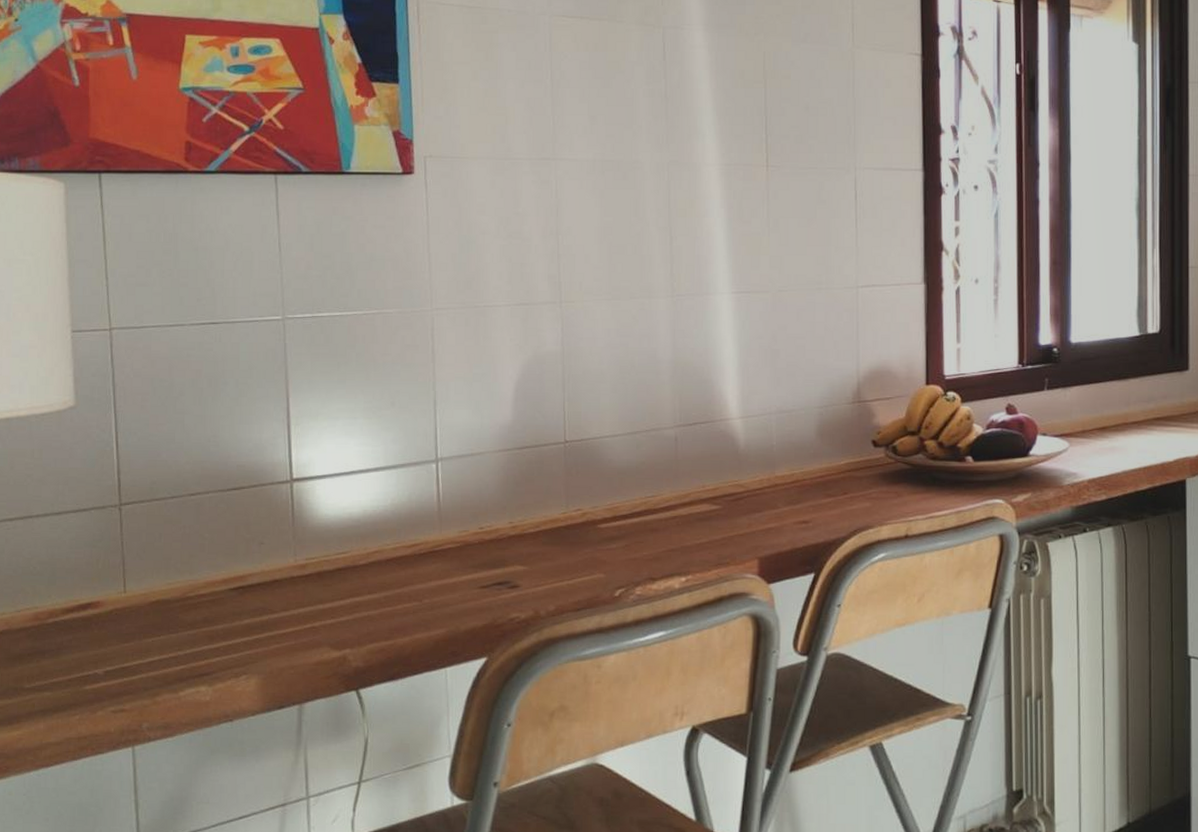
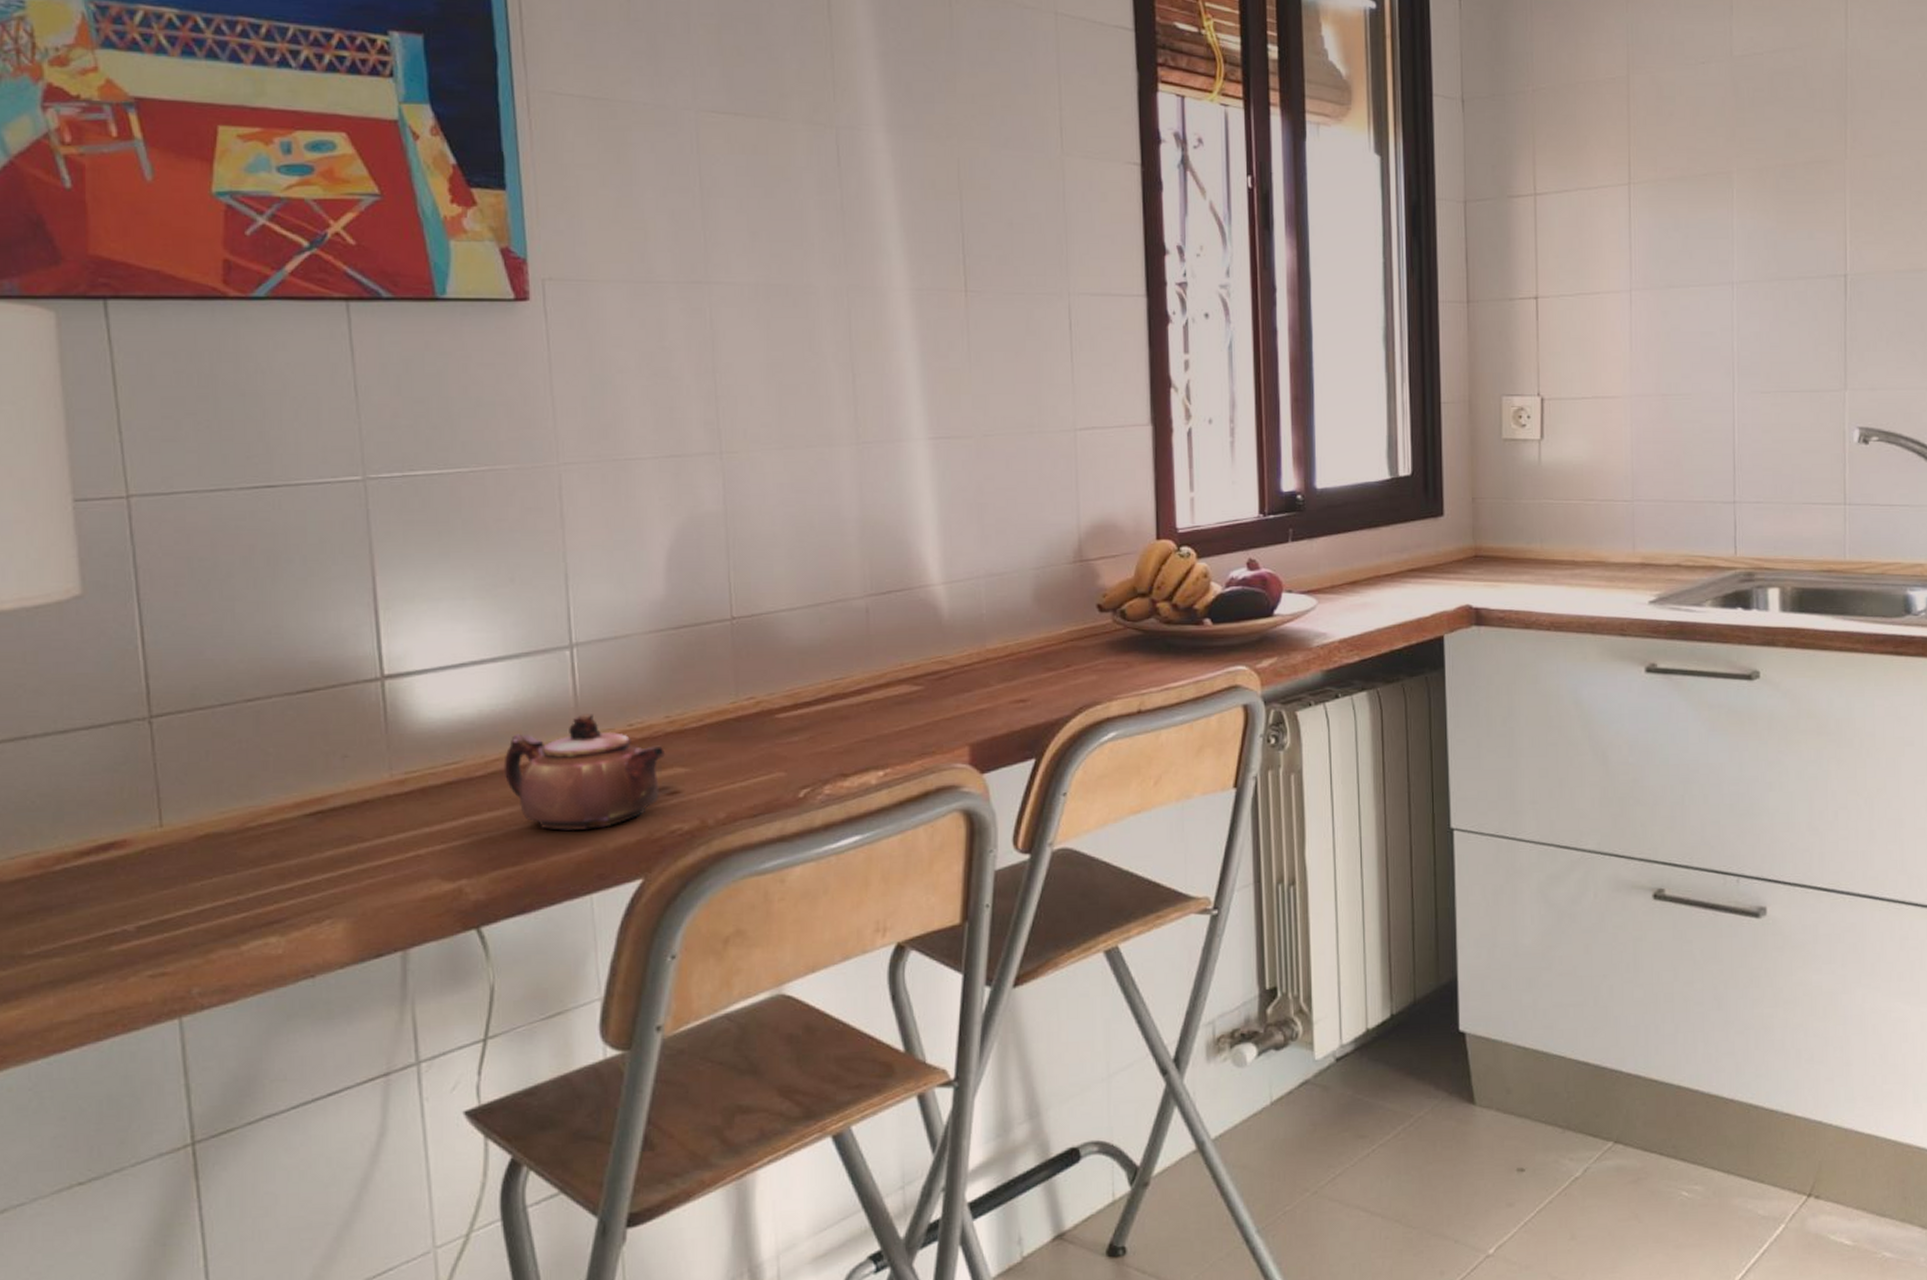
teapot: none [381,517,509,614] -> present [503,714,666,830]

